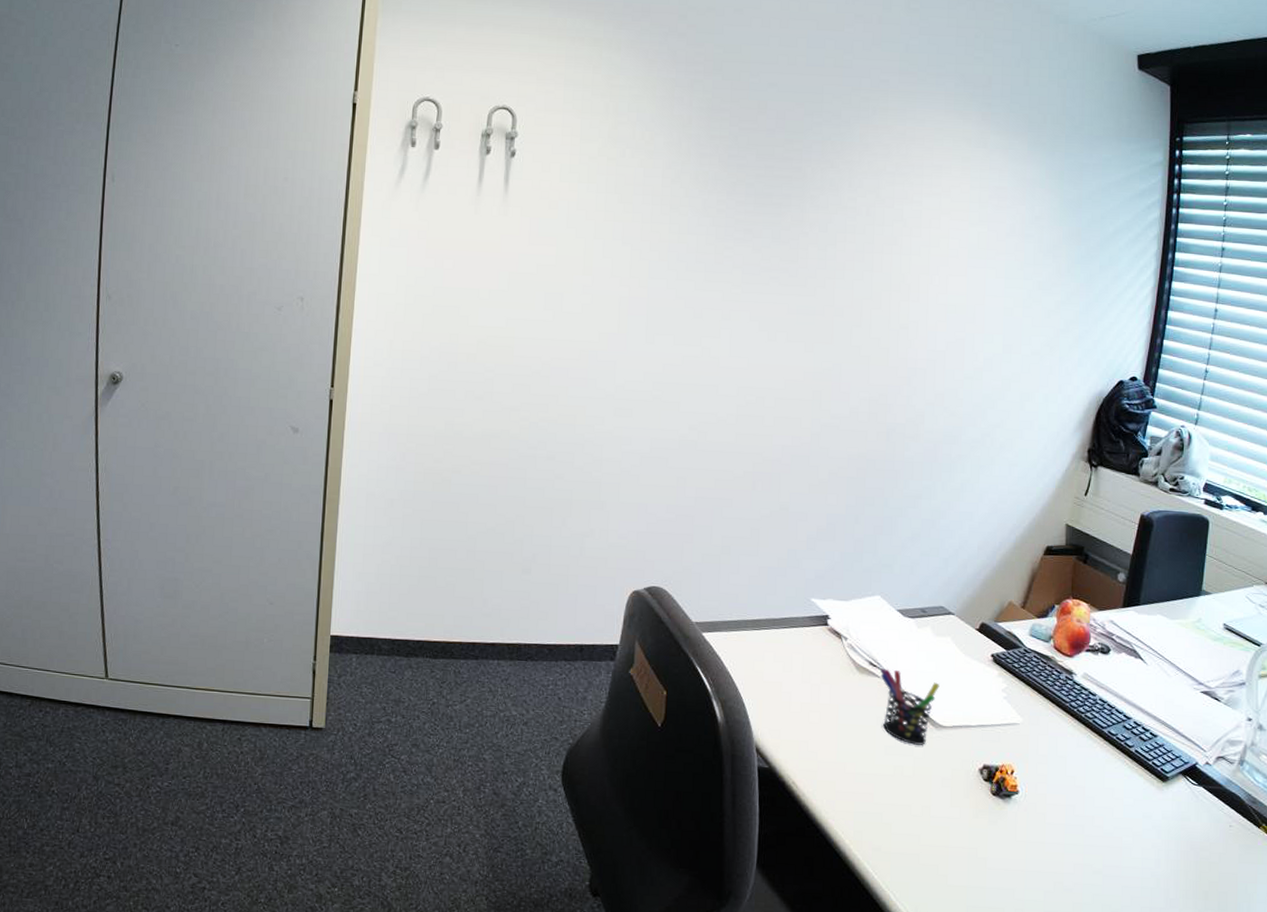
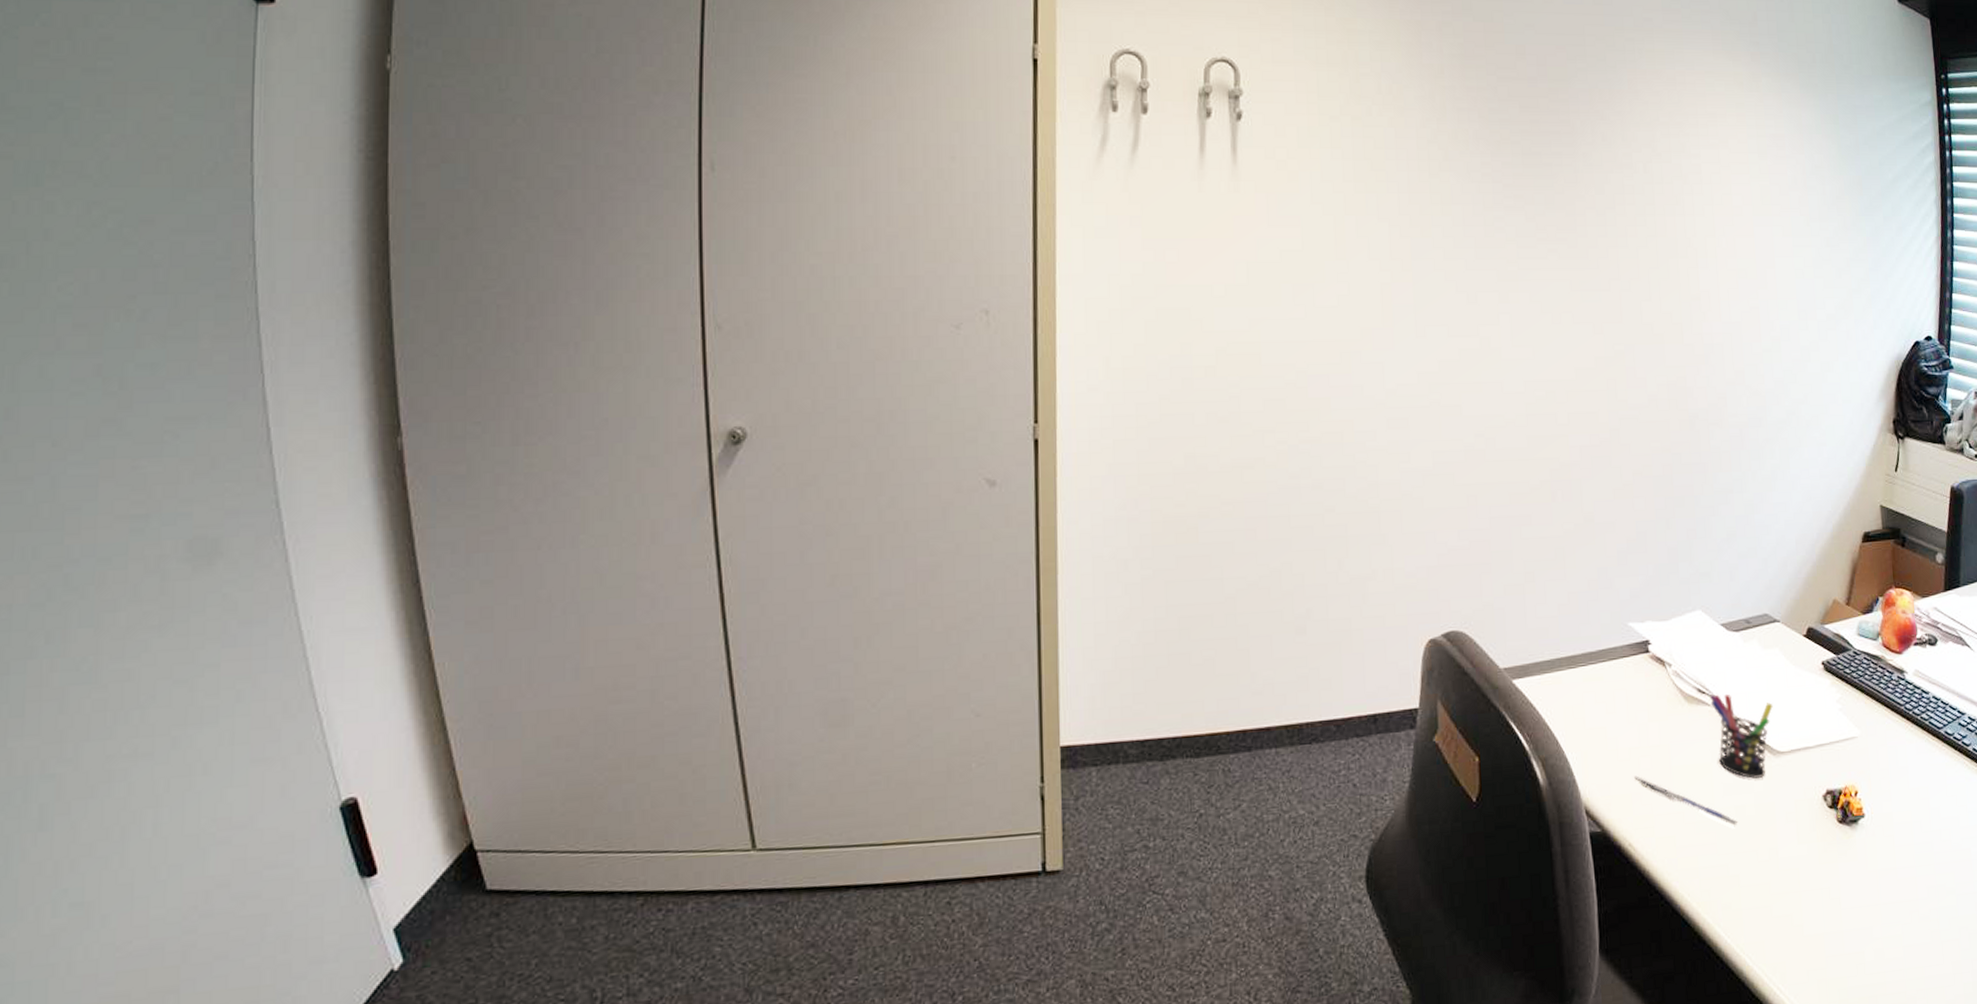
pen: none [803,726,896,782] -> present [1634,775,1739,826]

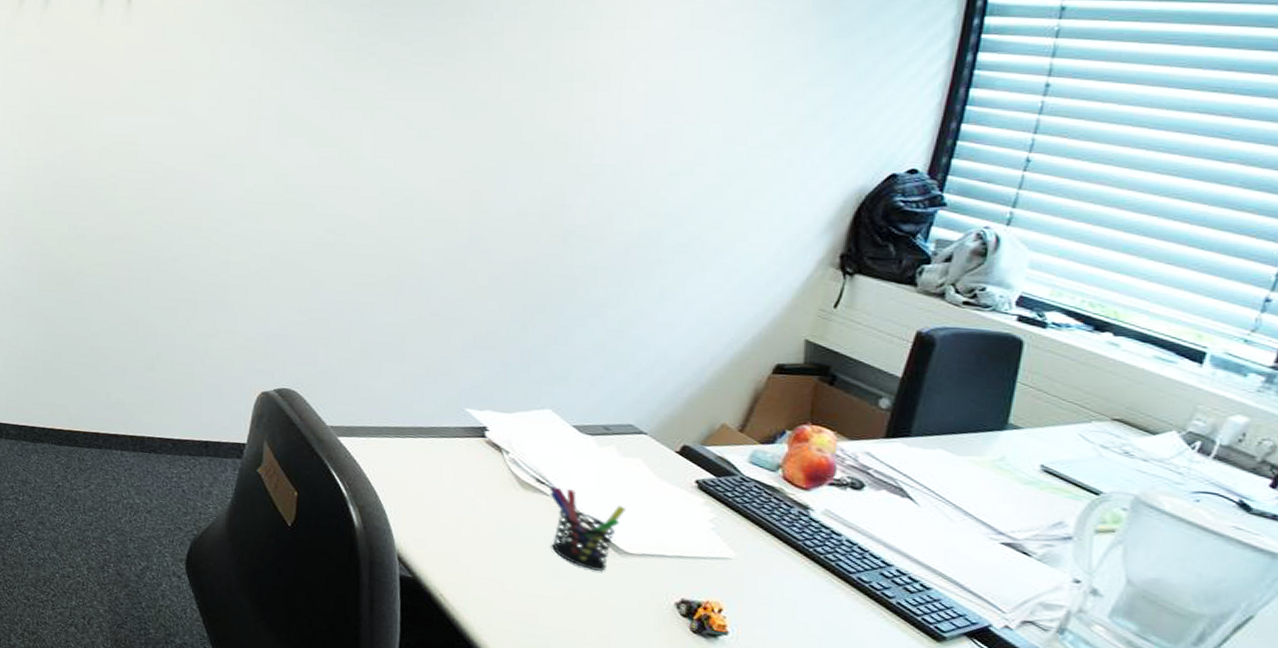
pen: present [1634,775,1739,826] -> none [454,539,567,606]

